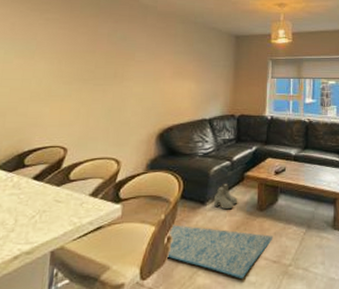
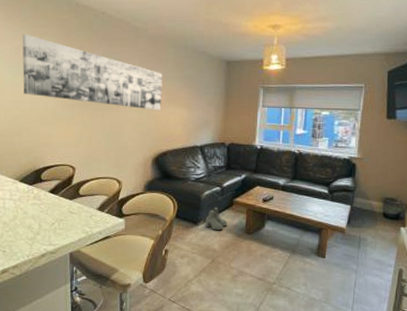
wall art: none [15,10,171,84] -> present [23,34,162,111]
rug: present [166,225,273,280] -> none [164,240,260,291]

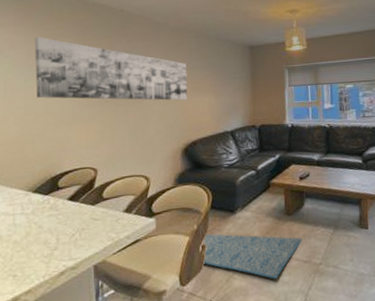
rug: none [164,240,260,291] -> present [202,233,303,280]
boots: present [205,207,228,231] -> none [242,191,266,217]

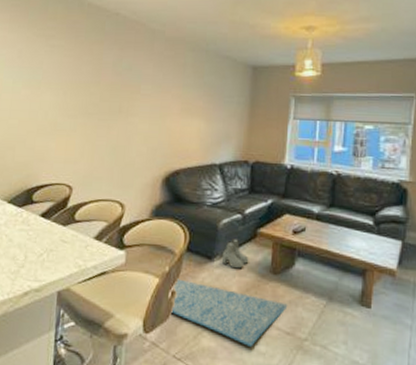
wall art: present [35,37,188,101] -> none [22,36,179,122]
boots: none [242,191,266,217] -> present [221,238,249,269]

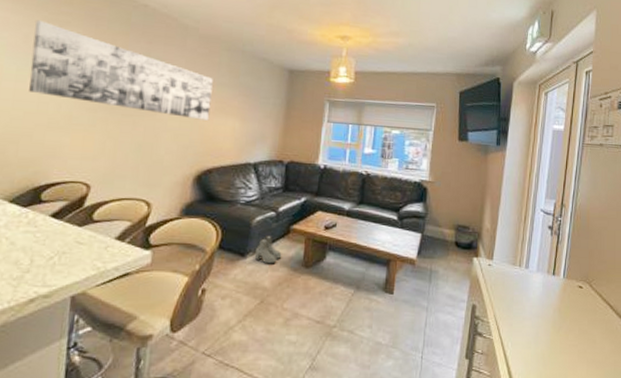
wall art: none [22,36,179,122] -> present [29,20,213,121]
rug: present [170,279,288,348] -> none [200,276,319,338]

